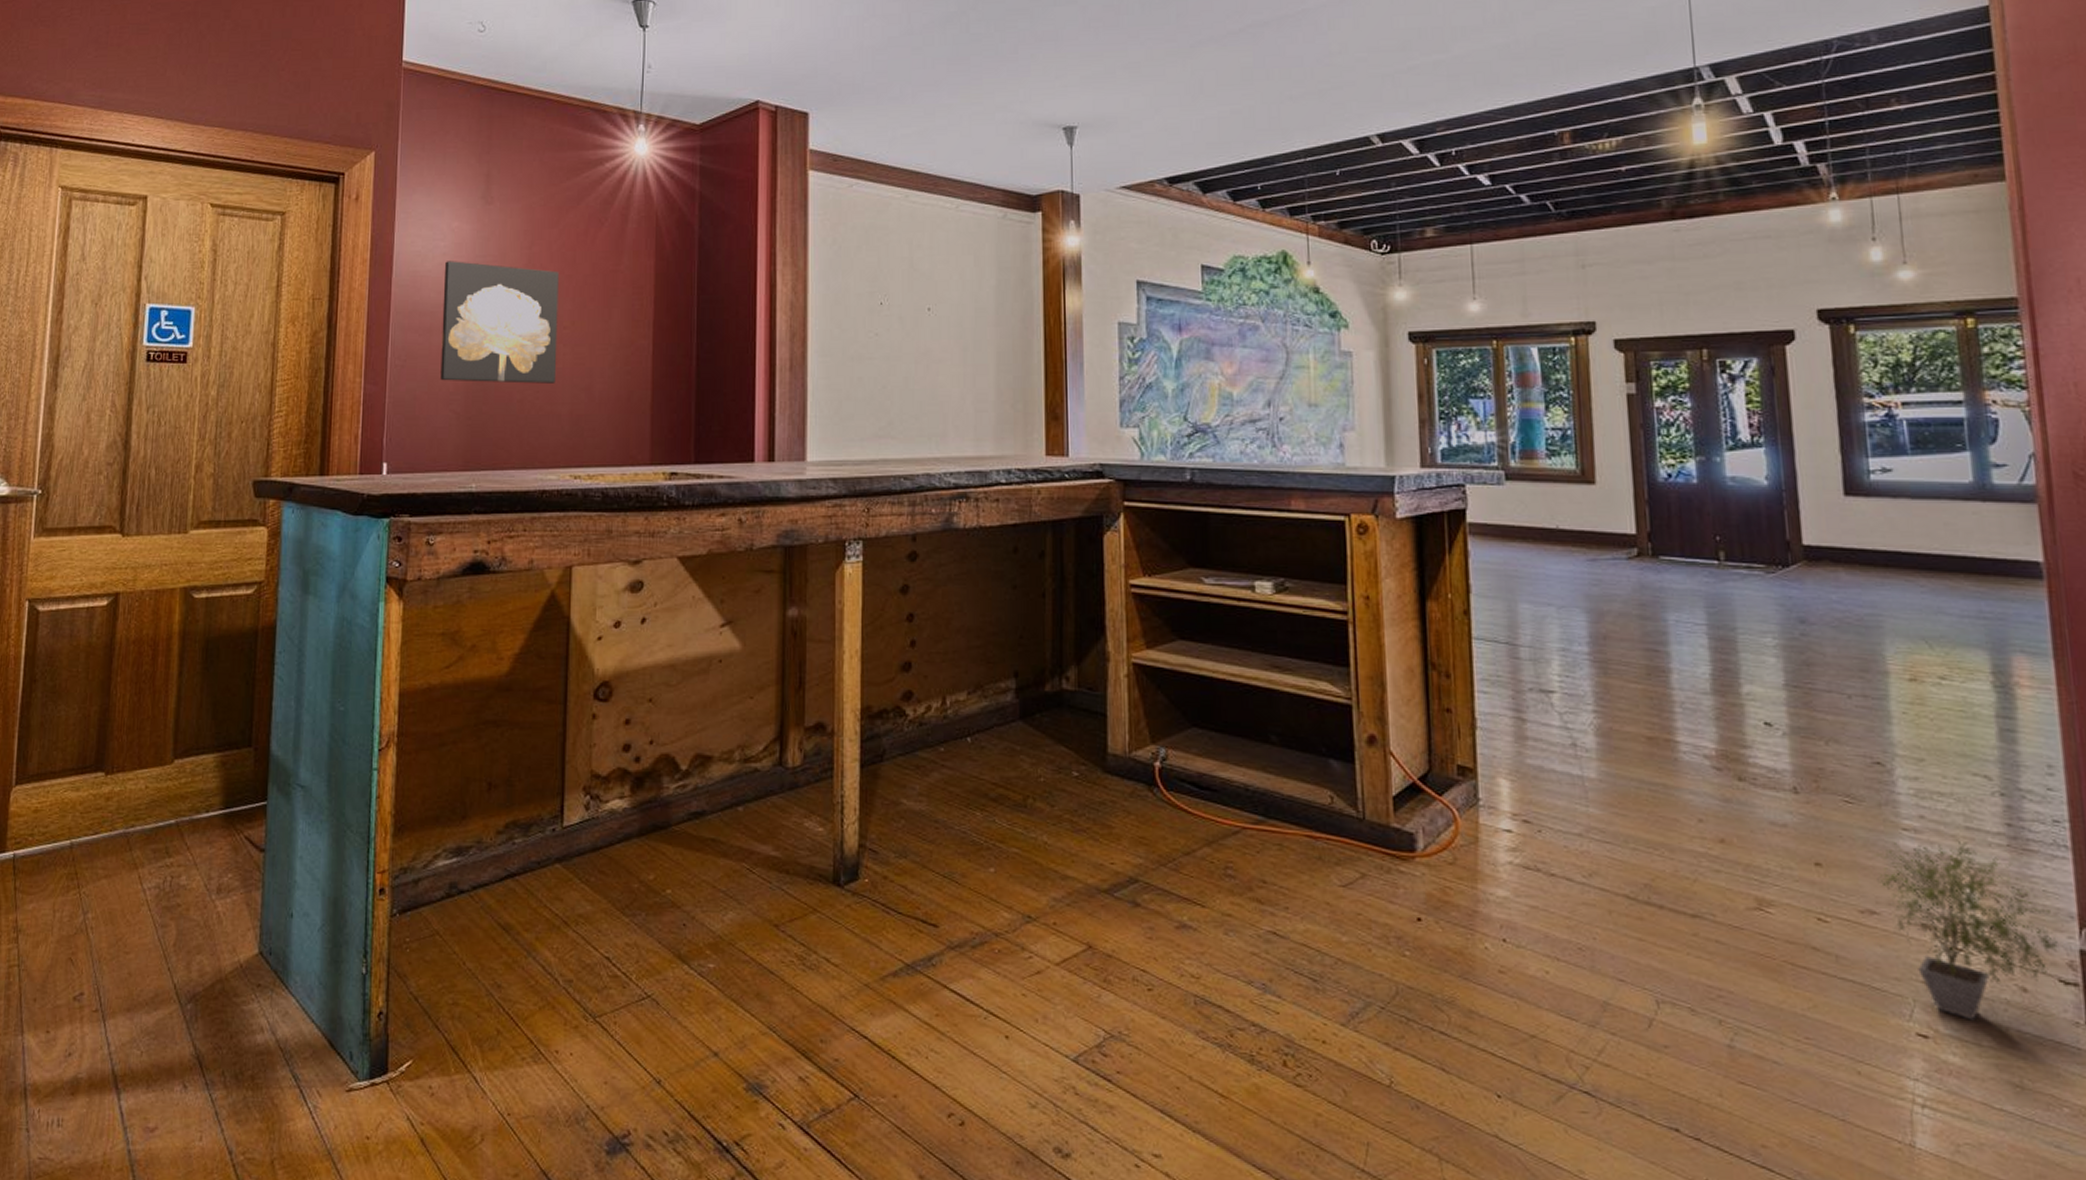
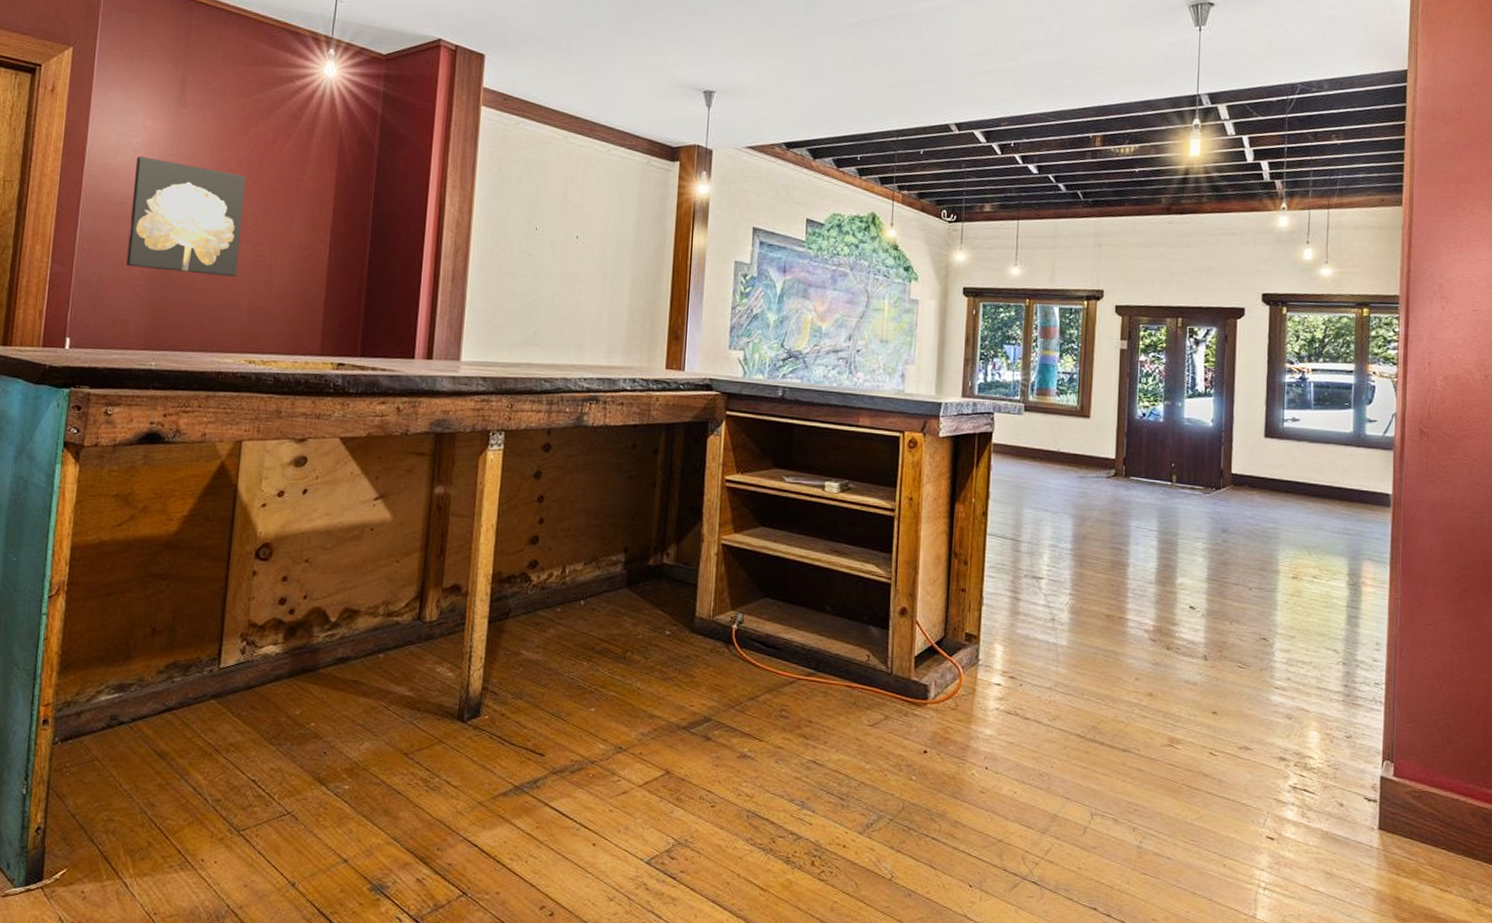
potted plant: present [1875,839,2060,1021] -> none [1253,696,1368,827]

